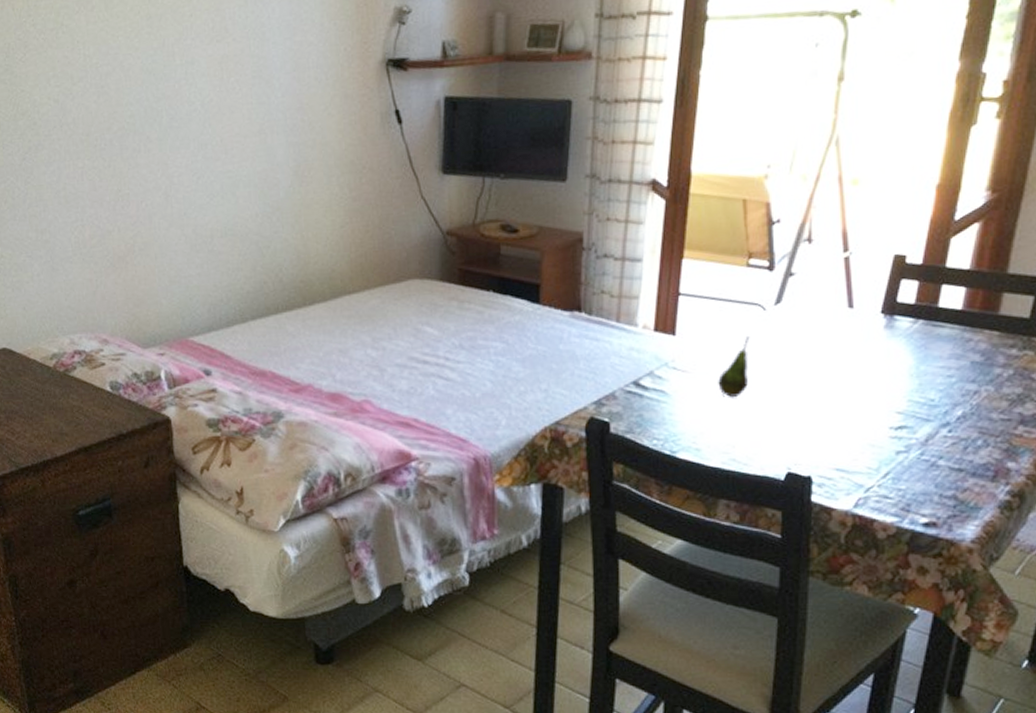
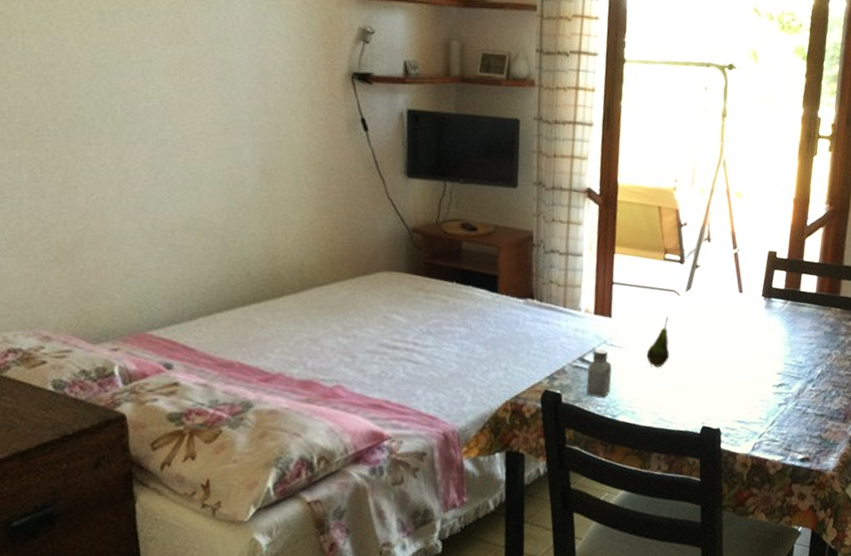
saltshaker: none [641,372,674,430] -> present [586,348,612,398]

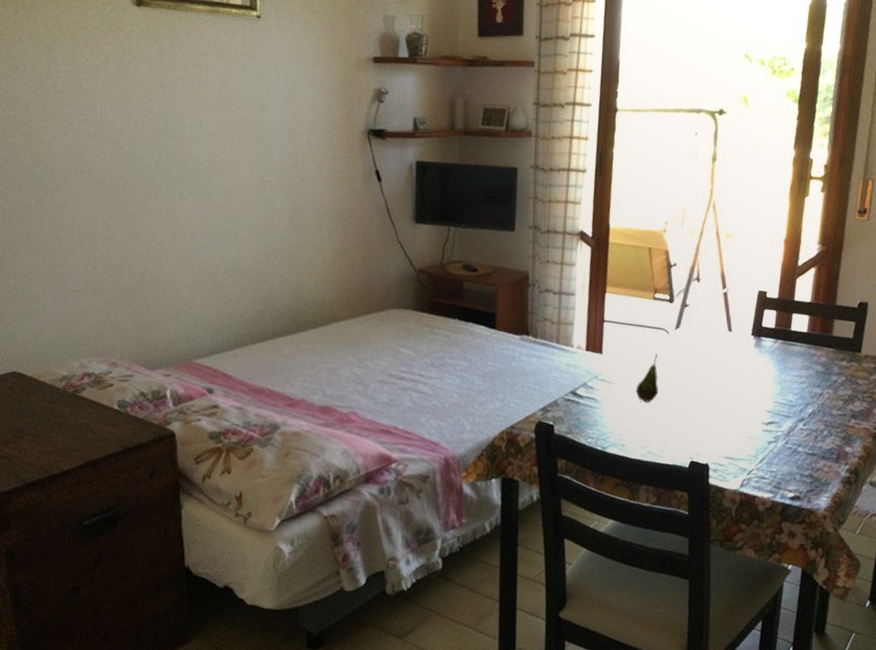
saltshaker: present [586,348,612,398] -> none [578,383,603,430]

